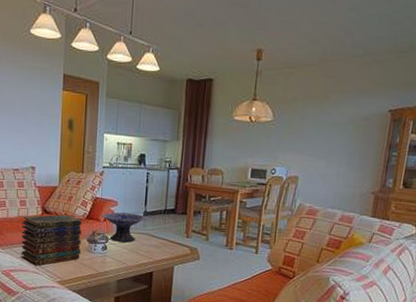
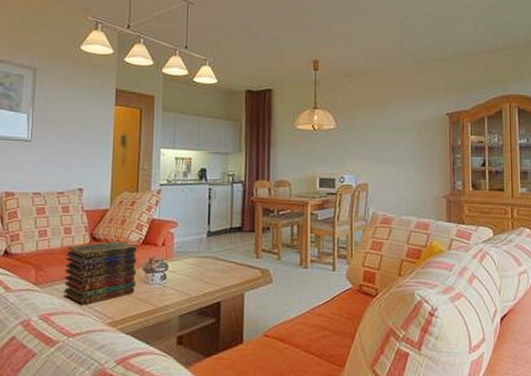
decorative bowl: present [102,212,146,243] -> none [160,234,210,269]

